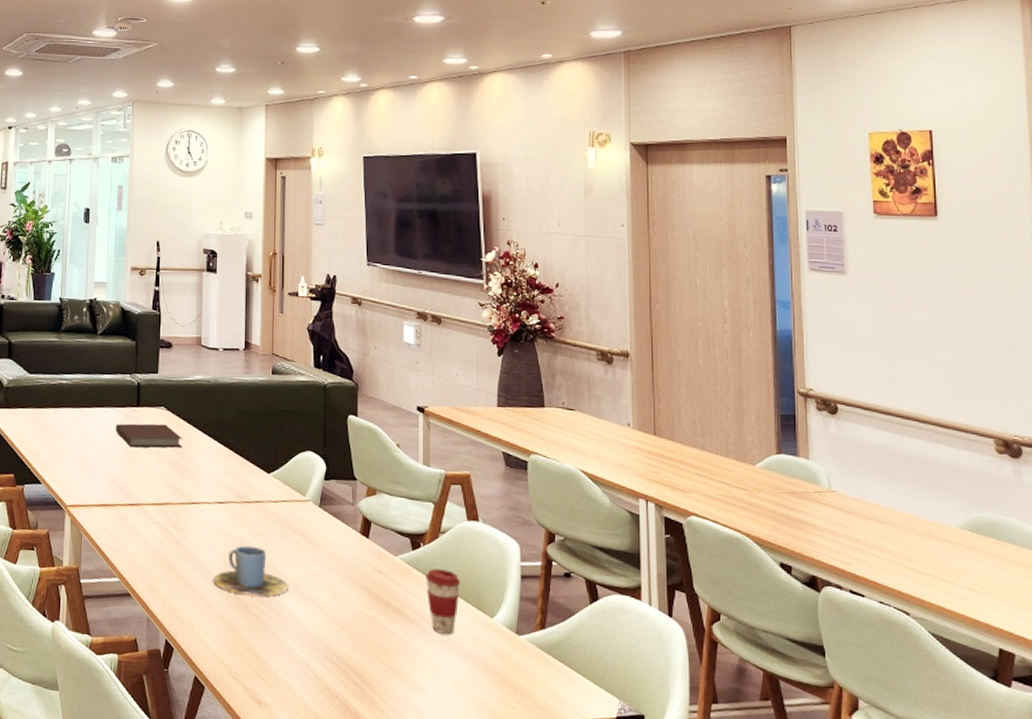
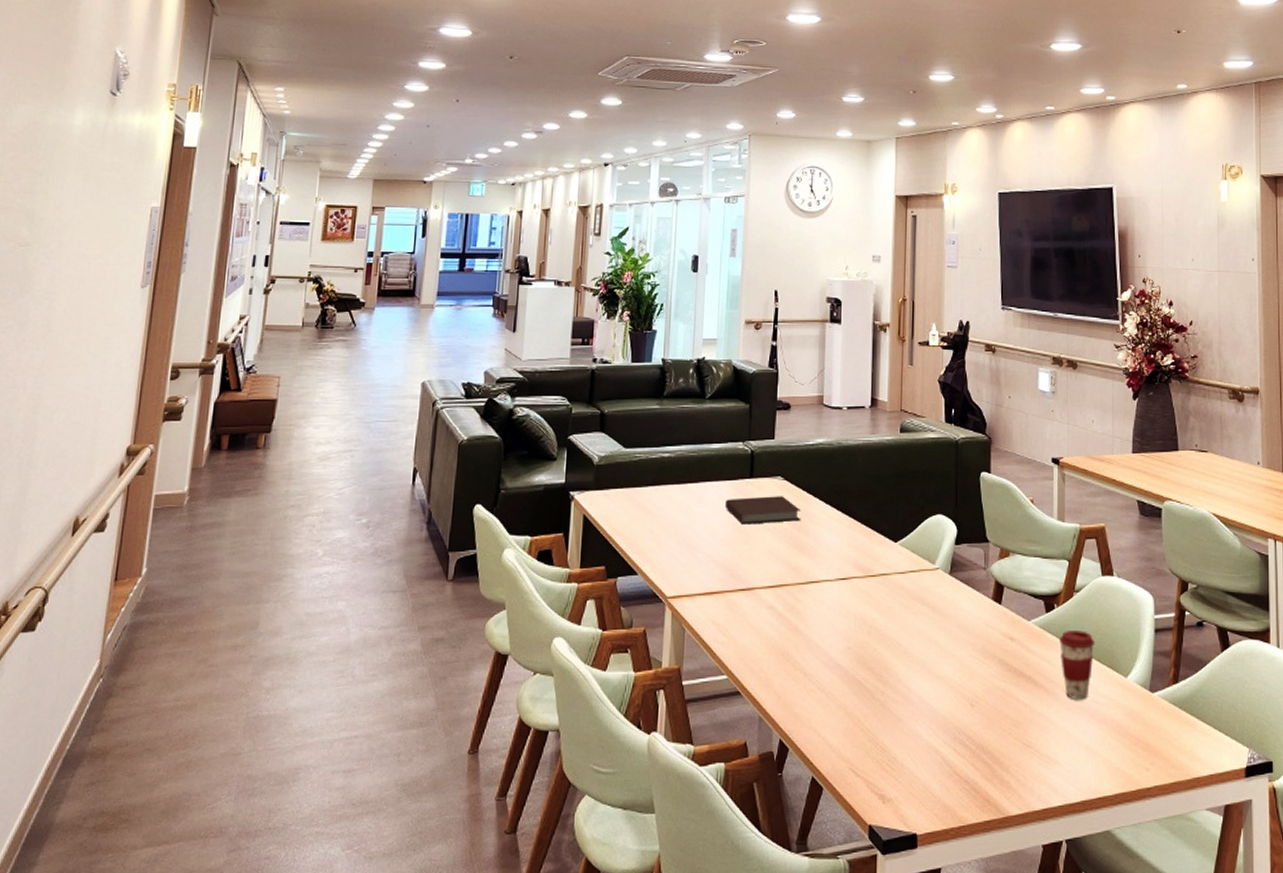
cup: present [213,545,288,596] -> none [834,624,915,679]

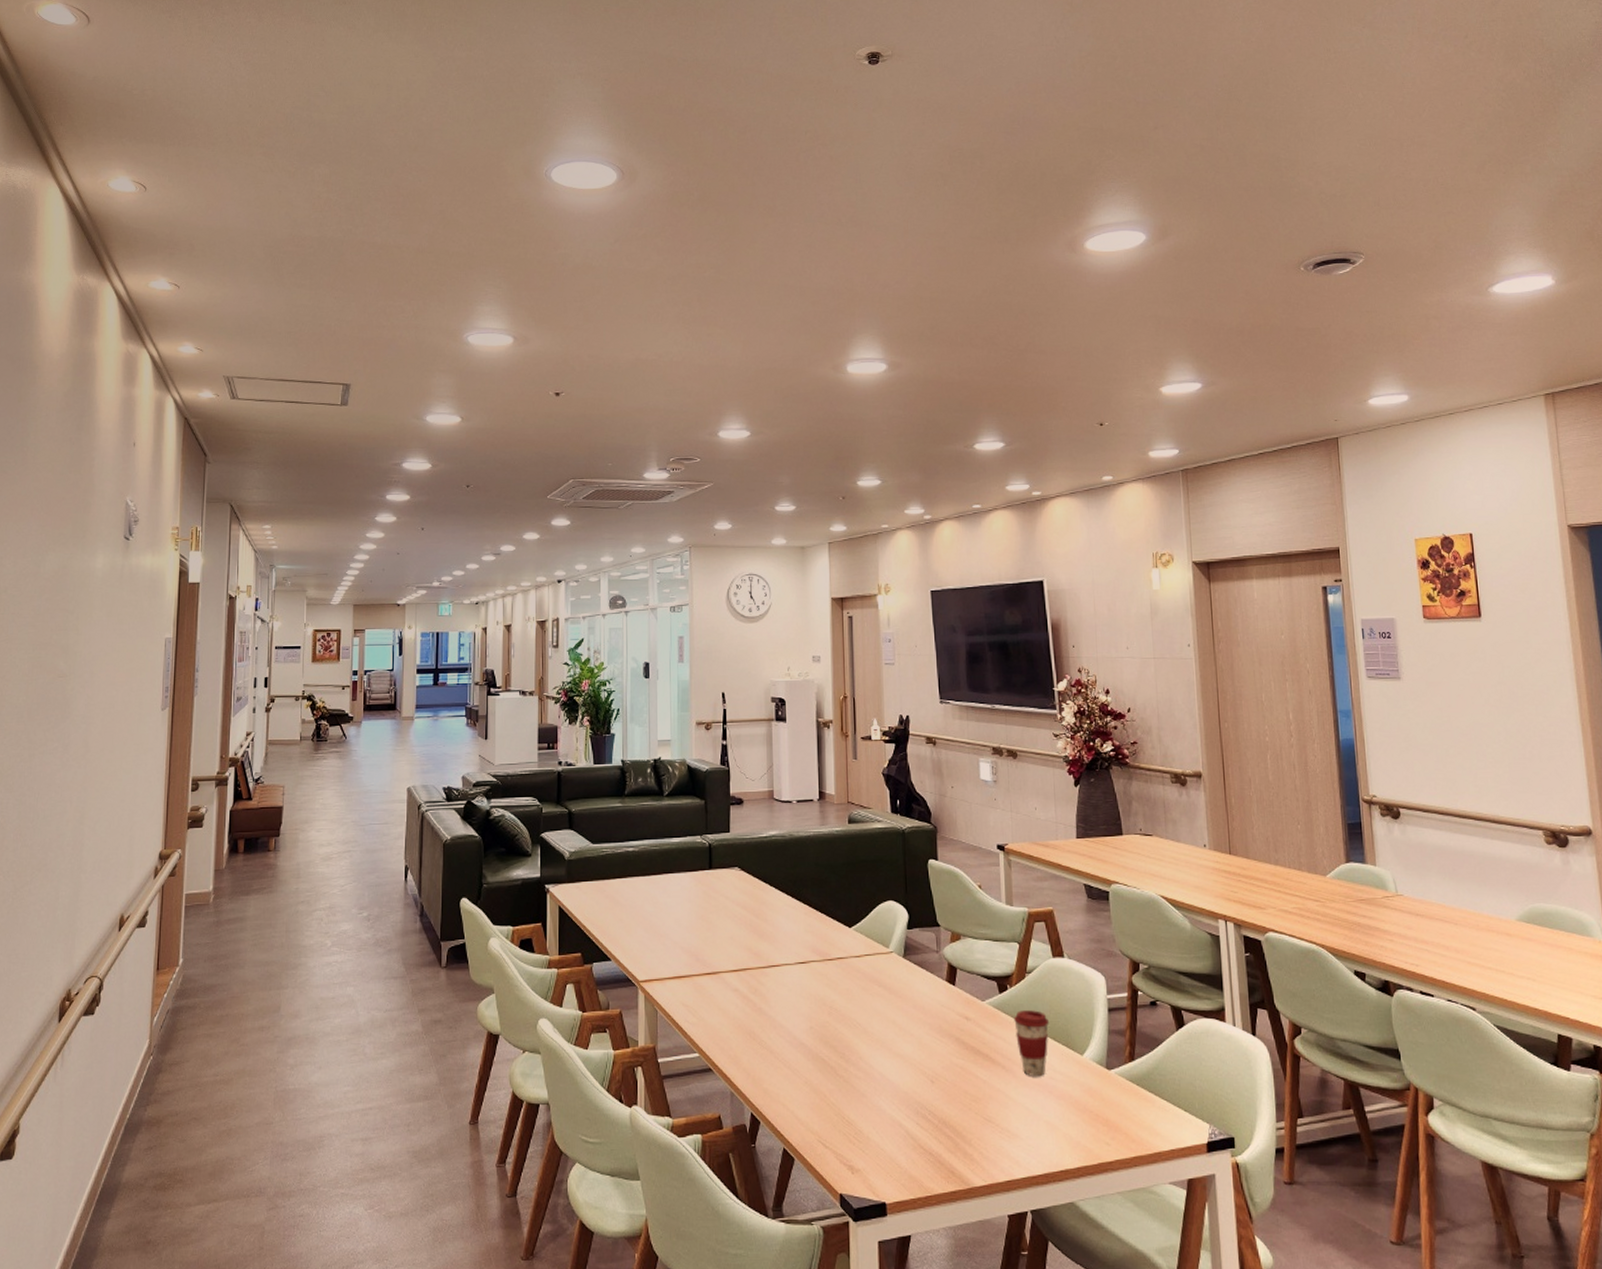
notebook: present [724,496,802,524] -> none [687,886,759,913]

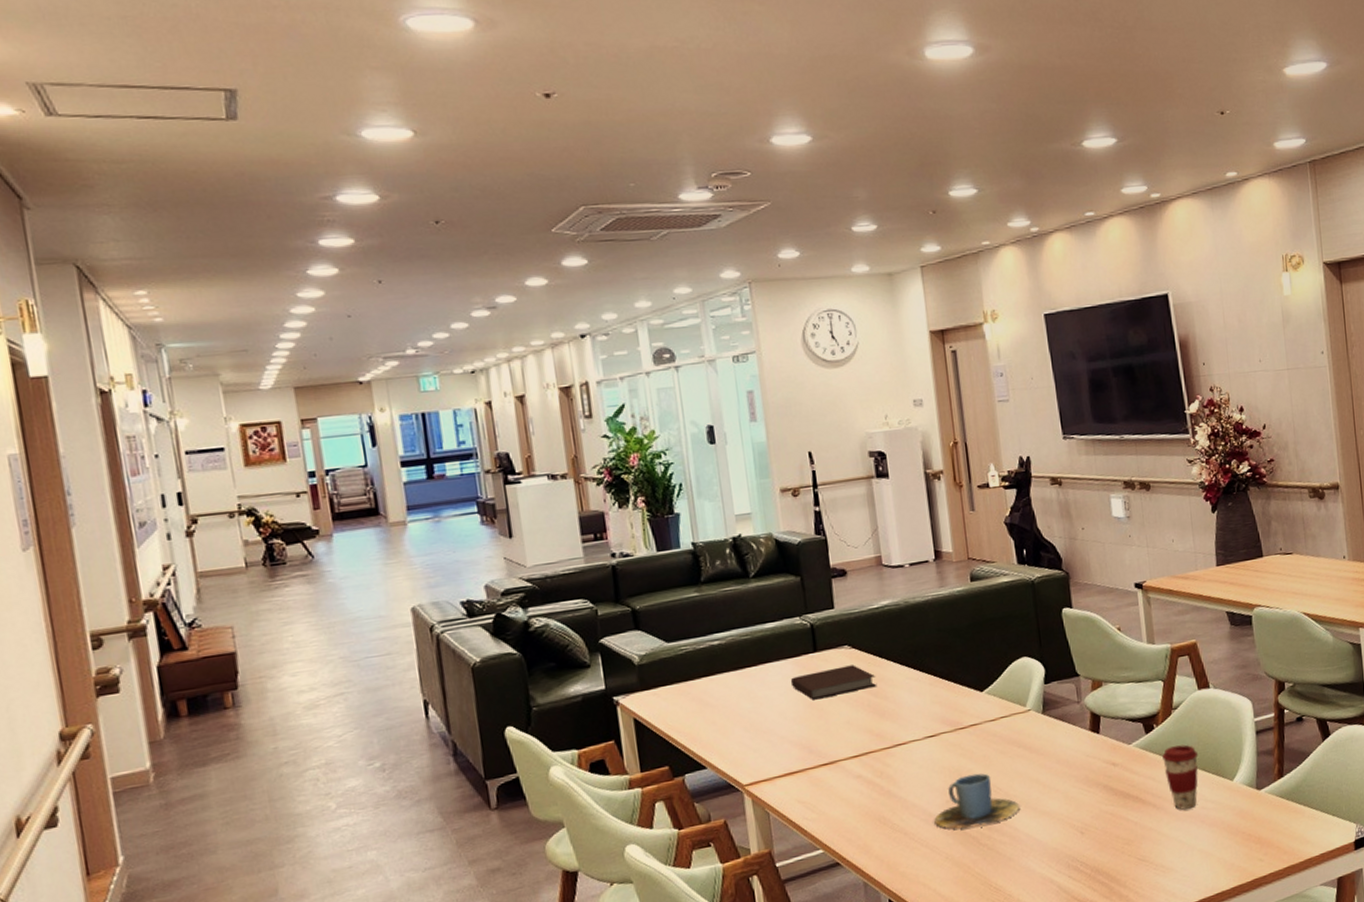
notebook: none [687,886,759,913] -> present [790,664,876,700]
cup: none [798,1005,875,1057] -> present [934,773,1019,829]

